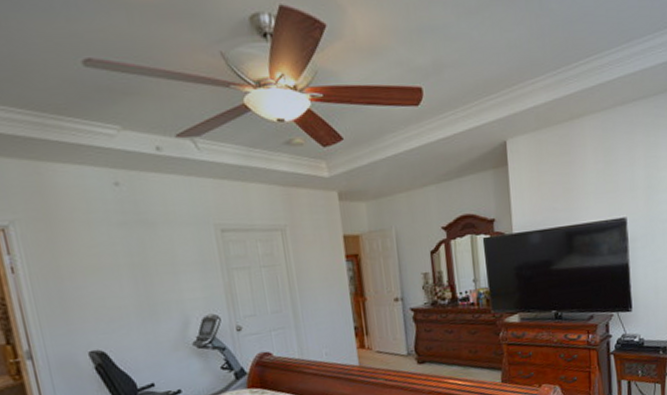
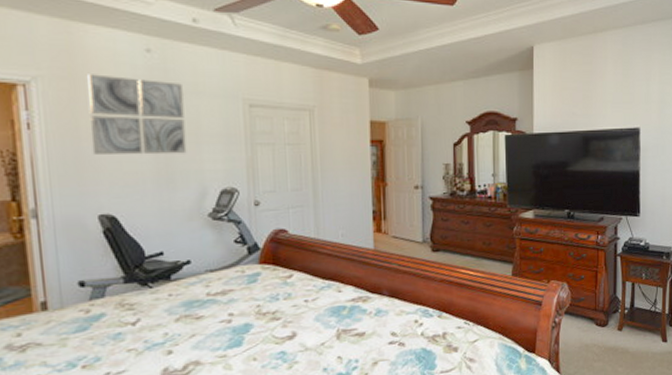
wall art: none [61,212,166,293] -> present [87,74,187,155]

